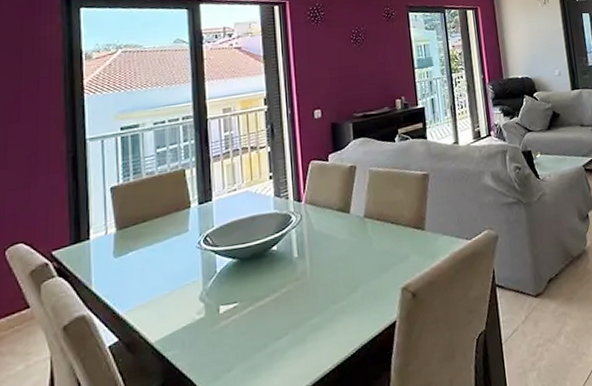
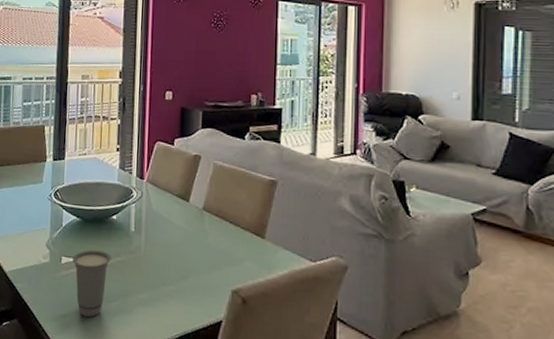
cup: none [232,286,276,364] -> present [72,249,111,317]

